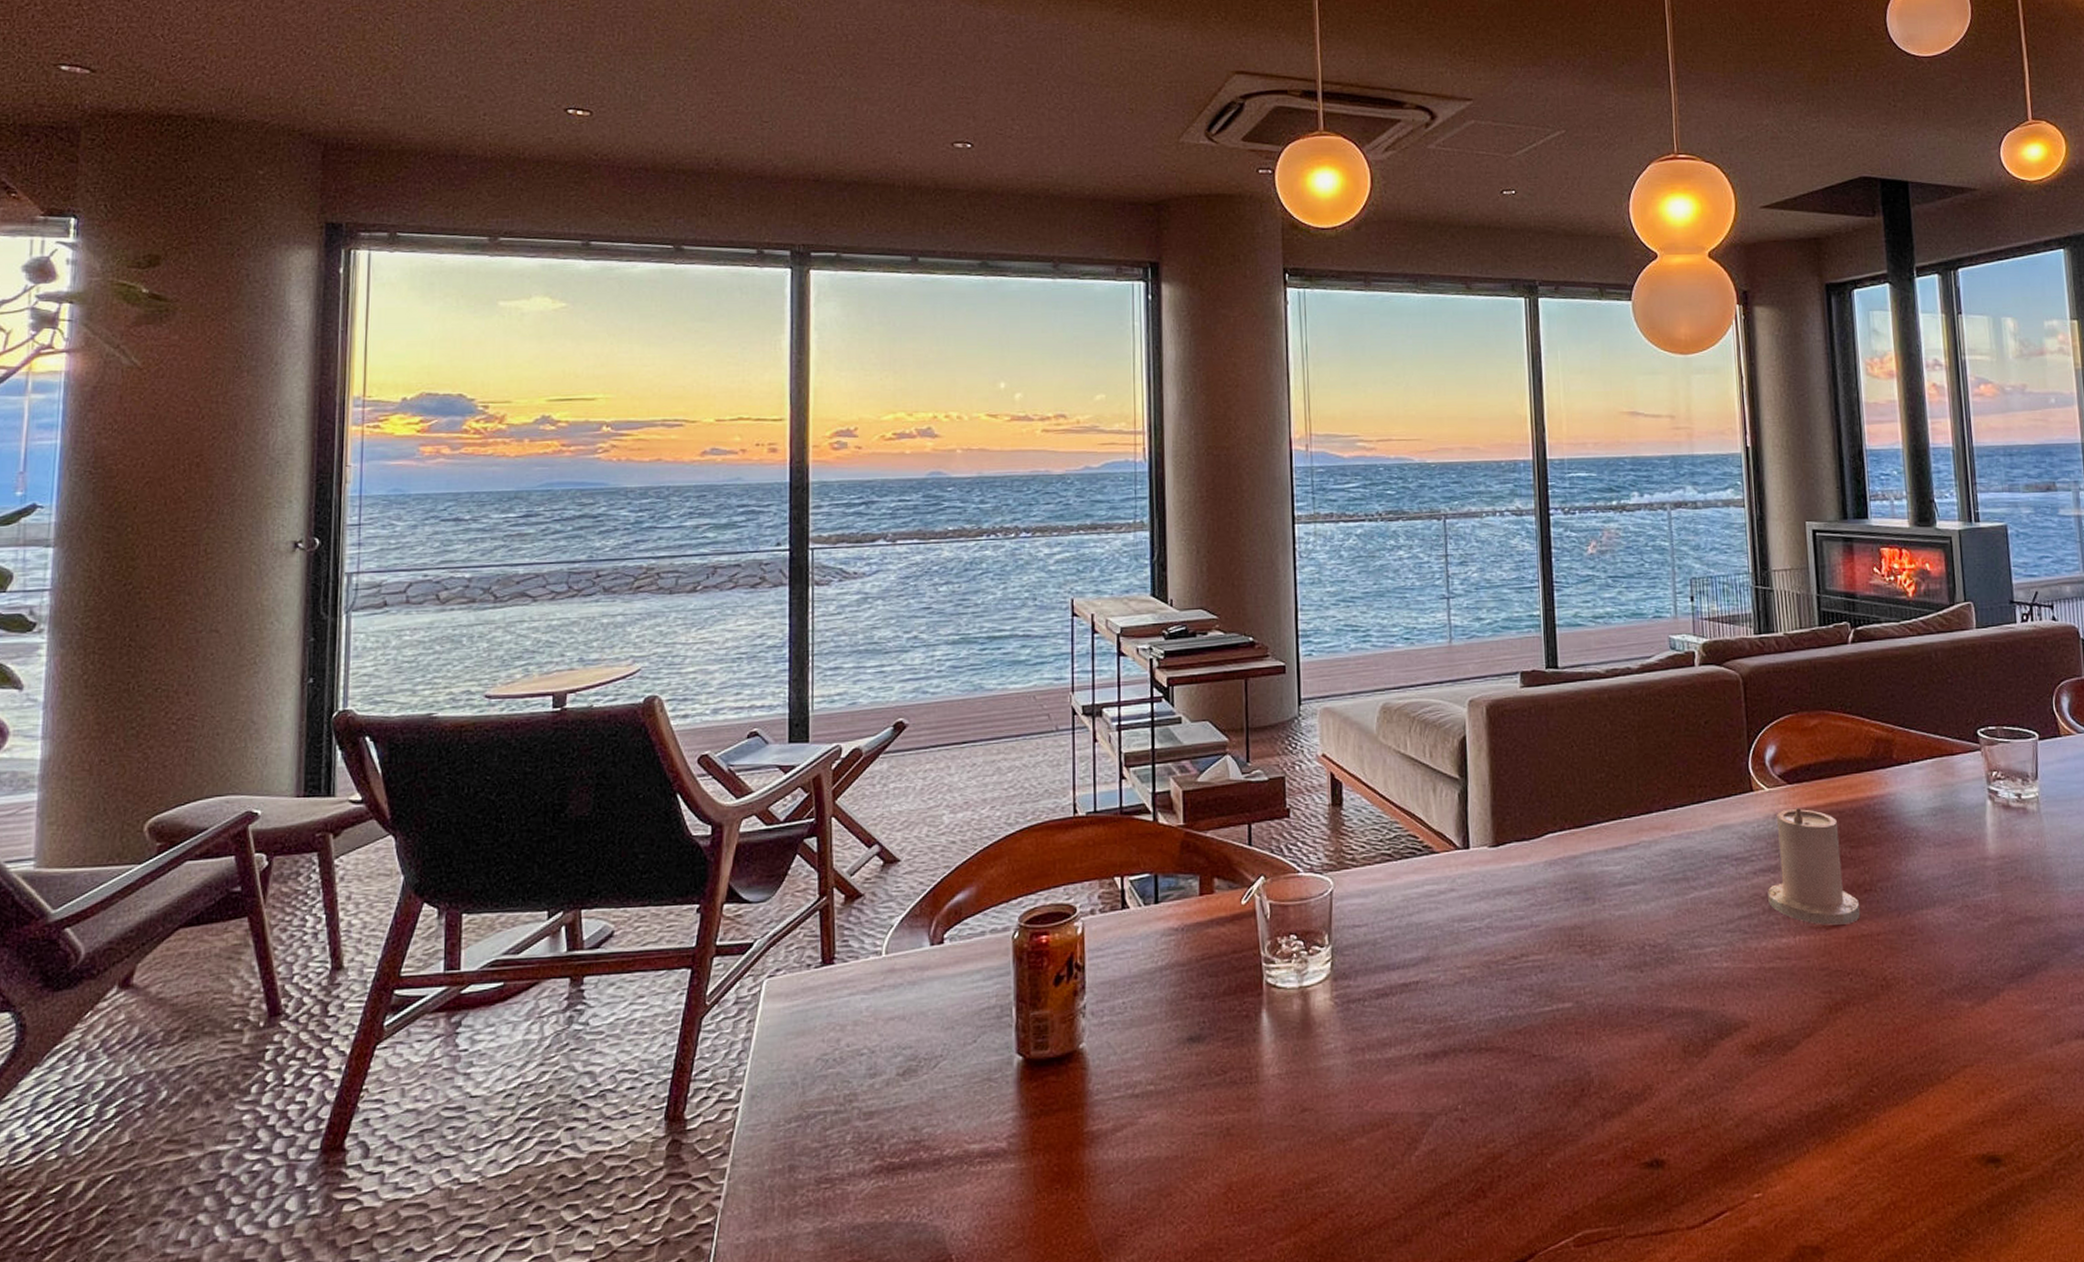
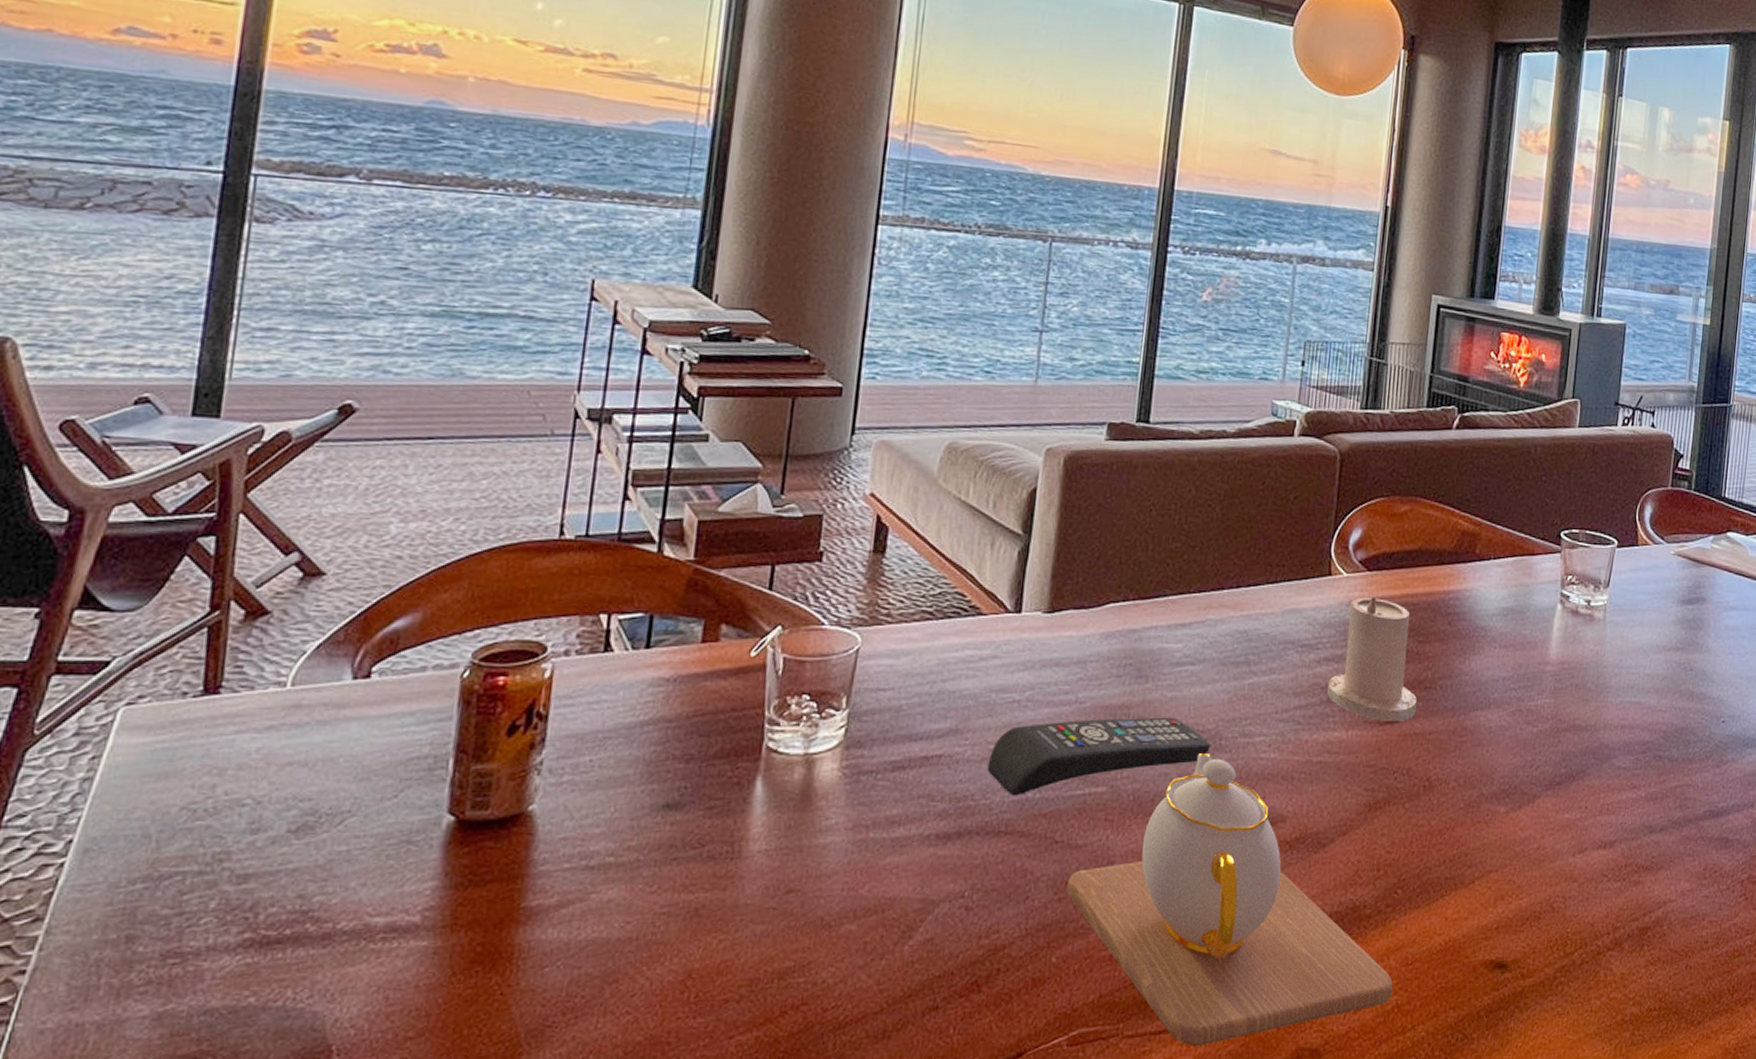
remote control: none [1460,934,1664,1016] -> present [987,717,1211,796]
teapot: none [1550,965,1886,1246] -> present [1067,752,1394,1047]

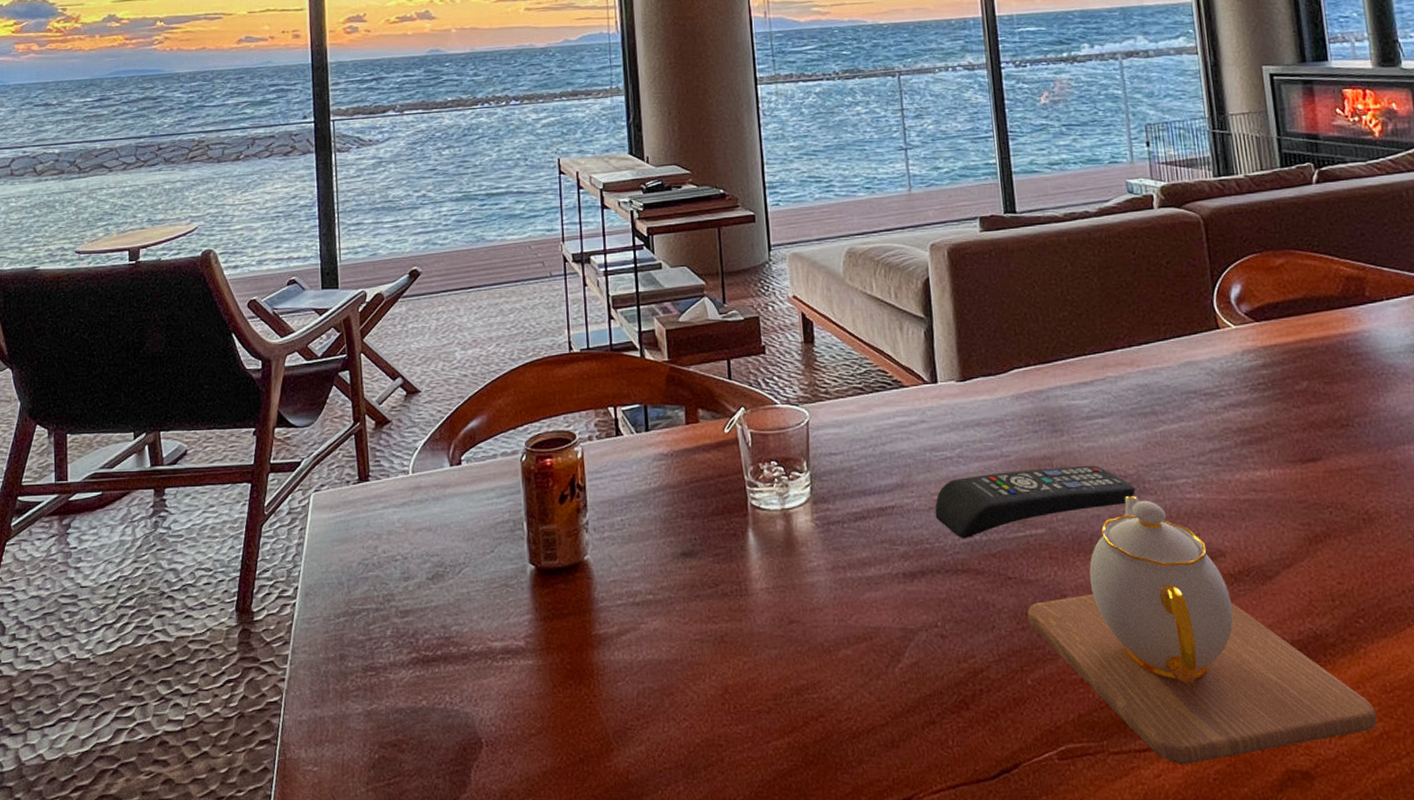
candle: present [1327,597,1417,721] -> none [1239,345,1337,459]

